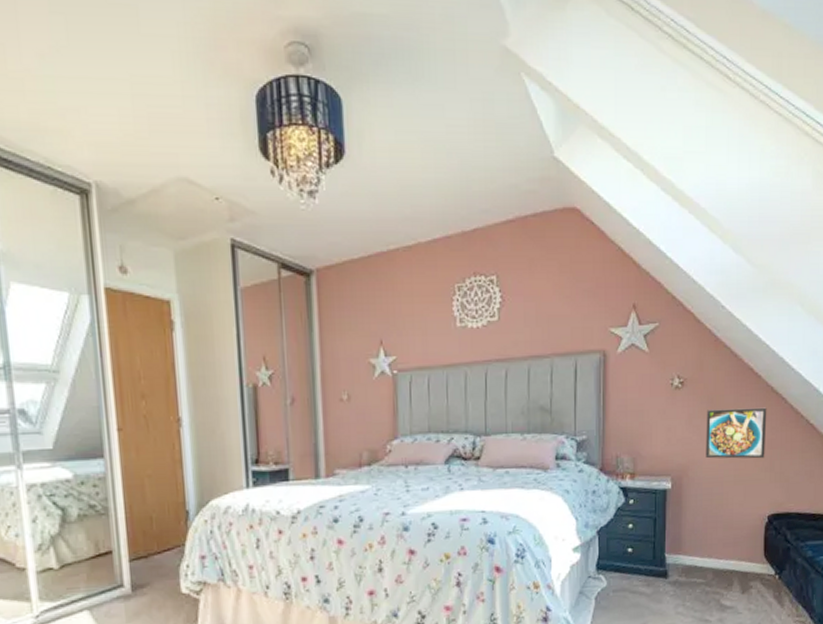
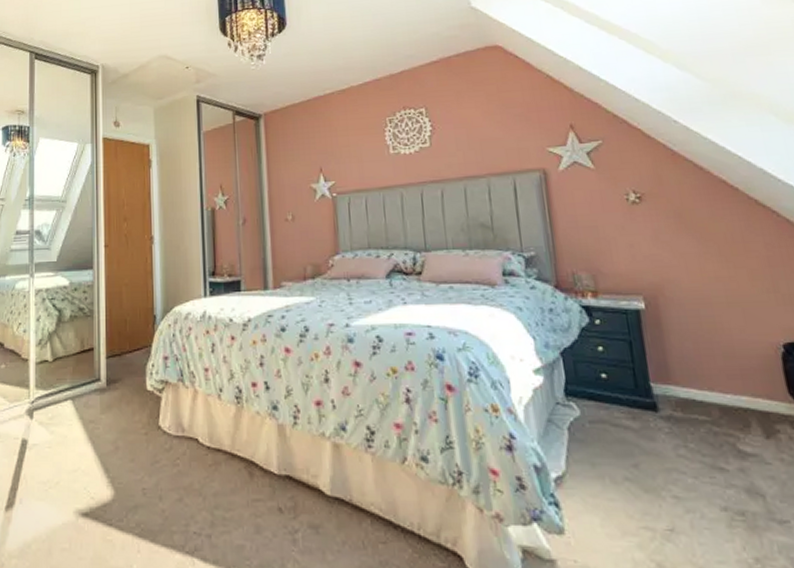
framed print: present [705,407,767,459] -> none [676,221,764,278]

